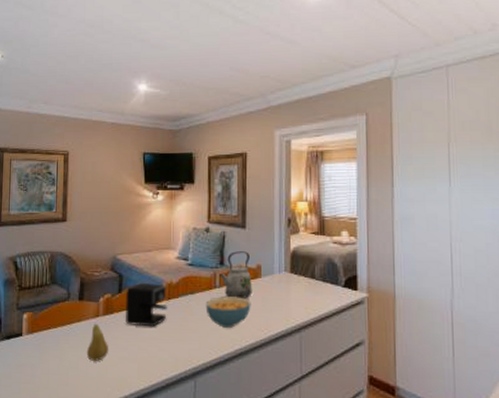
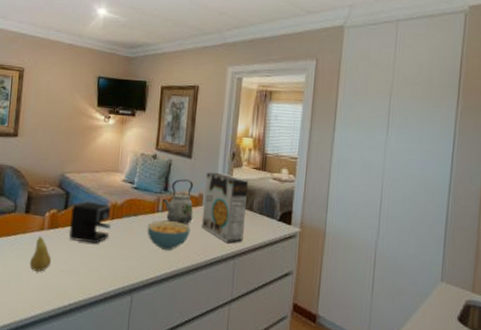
cereal box: none [263,241,308,314] -> present [202,172,249,243]

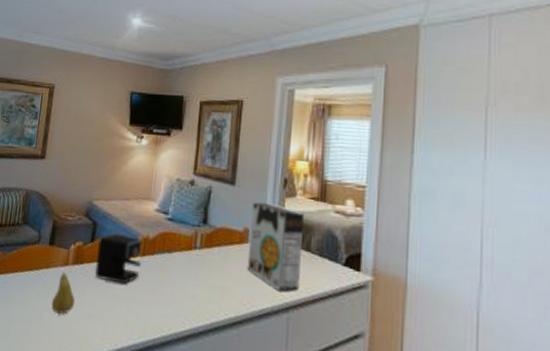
cereal bowl: present [147,220,191,251] -> none [182,259,234,297]
kettle: present [163,179,193,224] -> none [201,210,237,265]

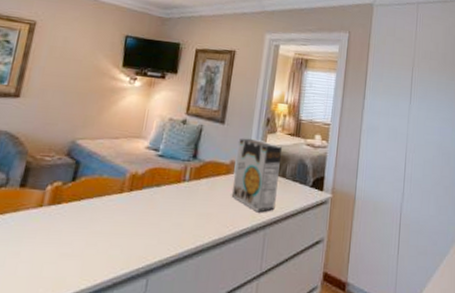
fruit: present [51,272,75,314] -> none [18,214,50,258]
coffee maker: present [95,234,142,285] -> none [75,172,130,220]

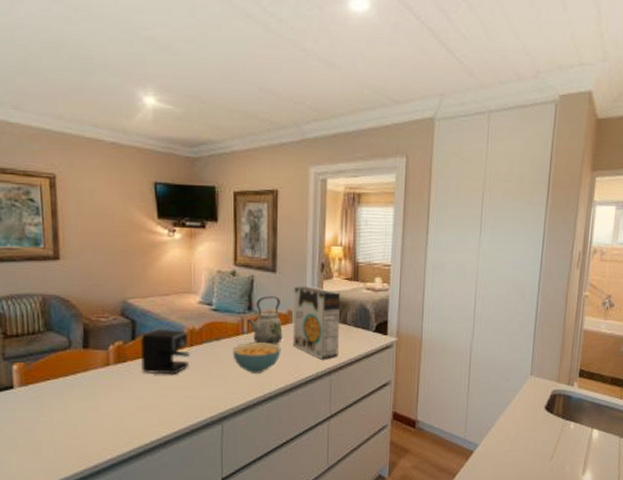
coffee maker: none [75,172,130,220] -> present [141,330,191,375]
cereal bowl: none [170,191,220,223] -> present [232,342,281,373]
kettle: none [190,146,225,194] -> present [248,296,283,344]

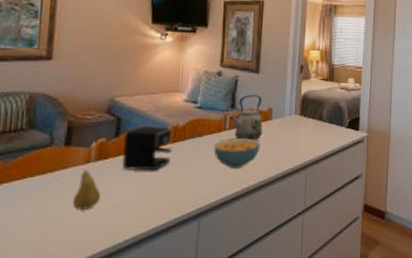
fruit: none [96,372,124,411] -> present [72,169,101,210]
cereal box: present [294,286,341,359] -> none [273,85,318,153]

